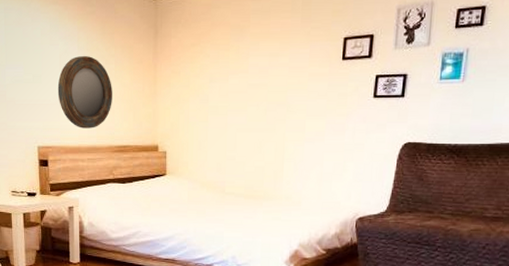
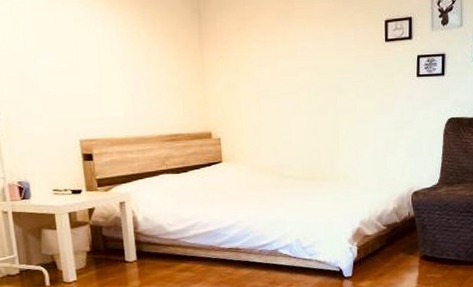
home mirror: present [57,56,112,128] -> none [97,42,159,119]

